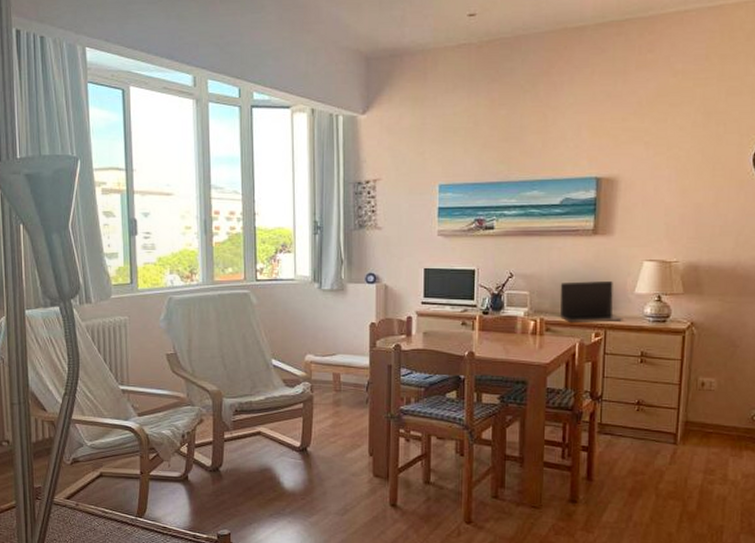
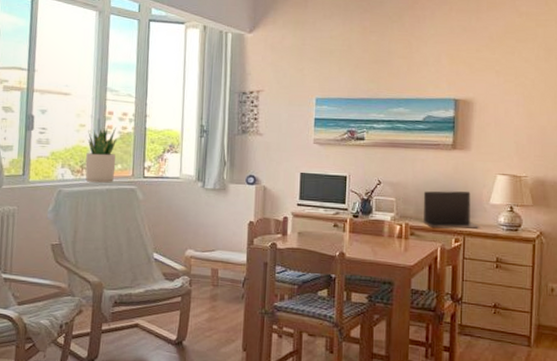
planter: none [194,227,226,288] -> present [85,126,116,183]

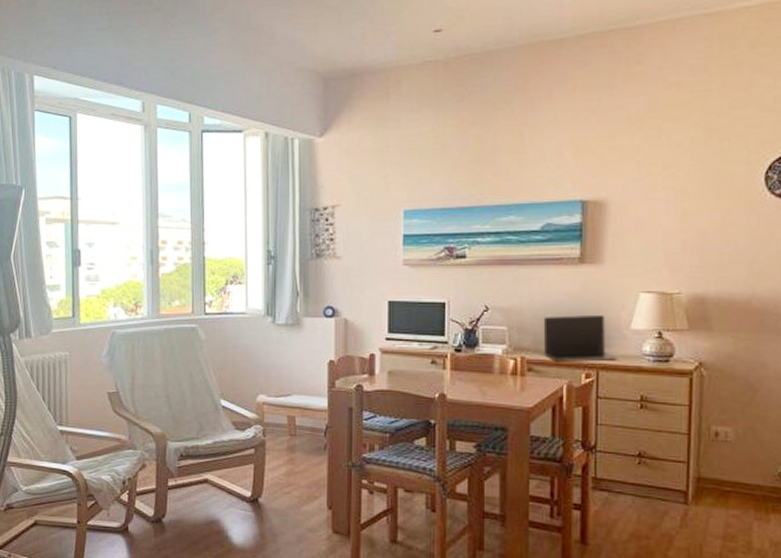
planter: present [85,126,116,183] -> none [140,257,173,322]

